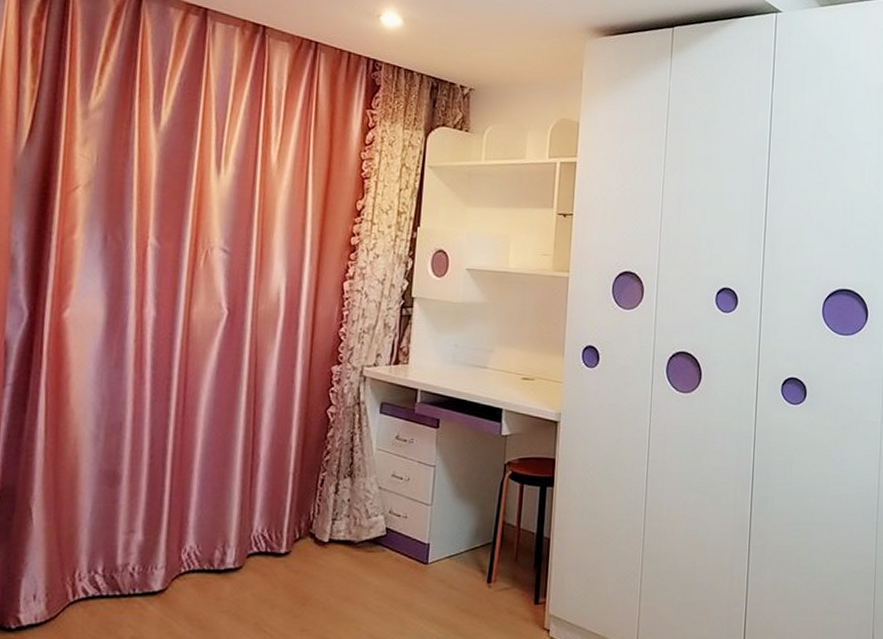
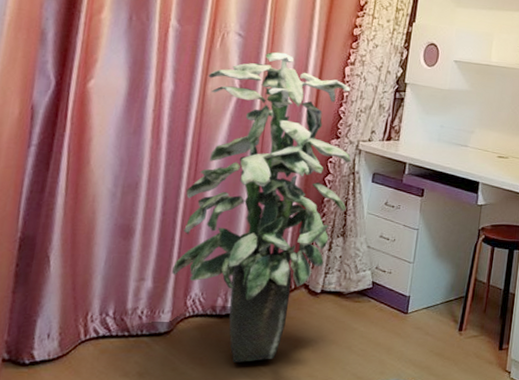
indoor plant: none [164,268,356,624] -> present [172,52,352,362]

